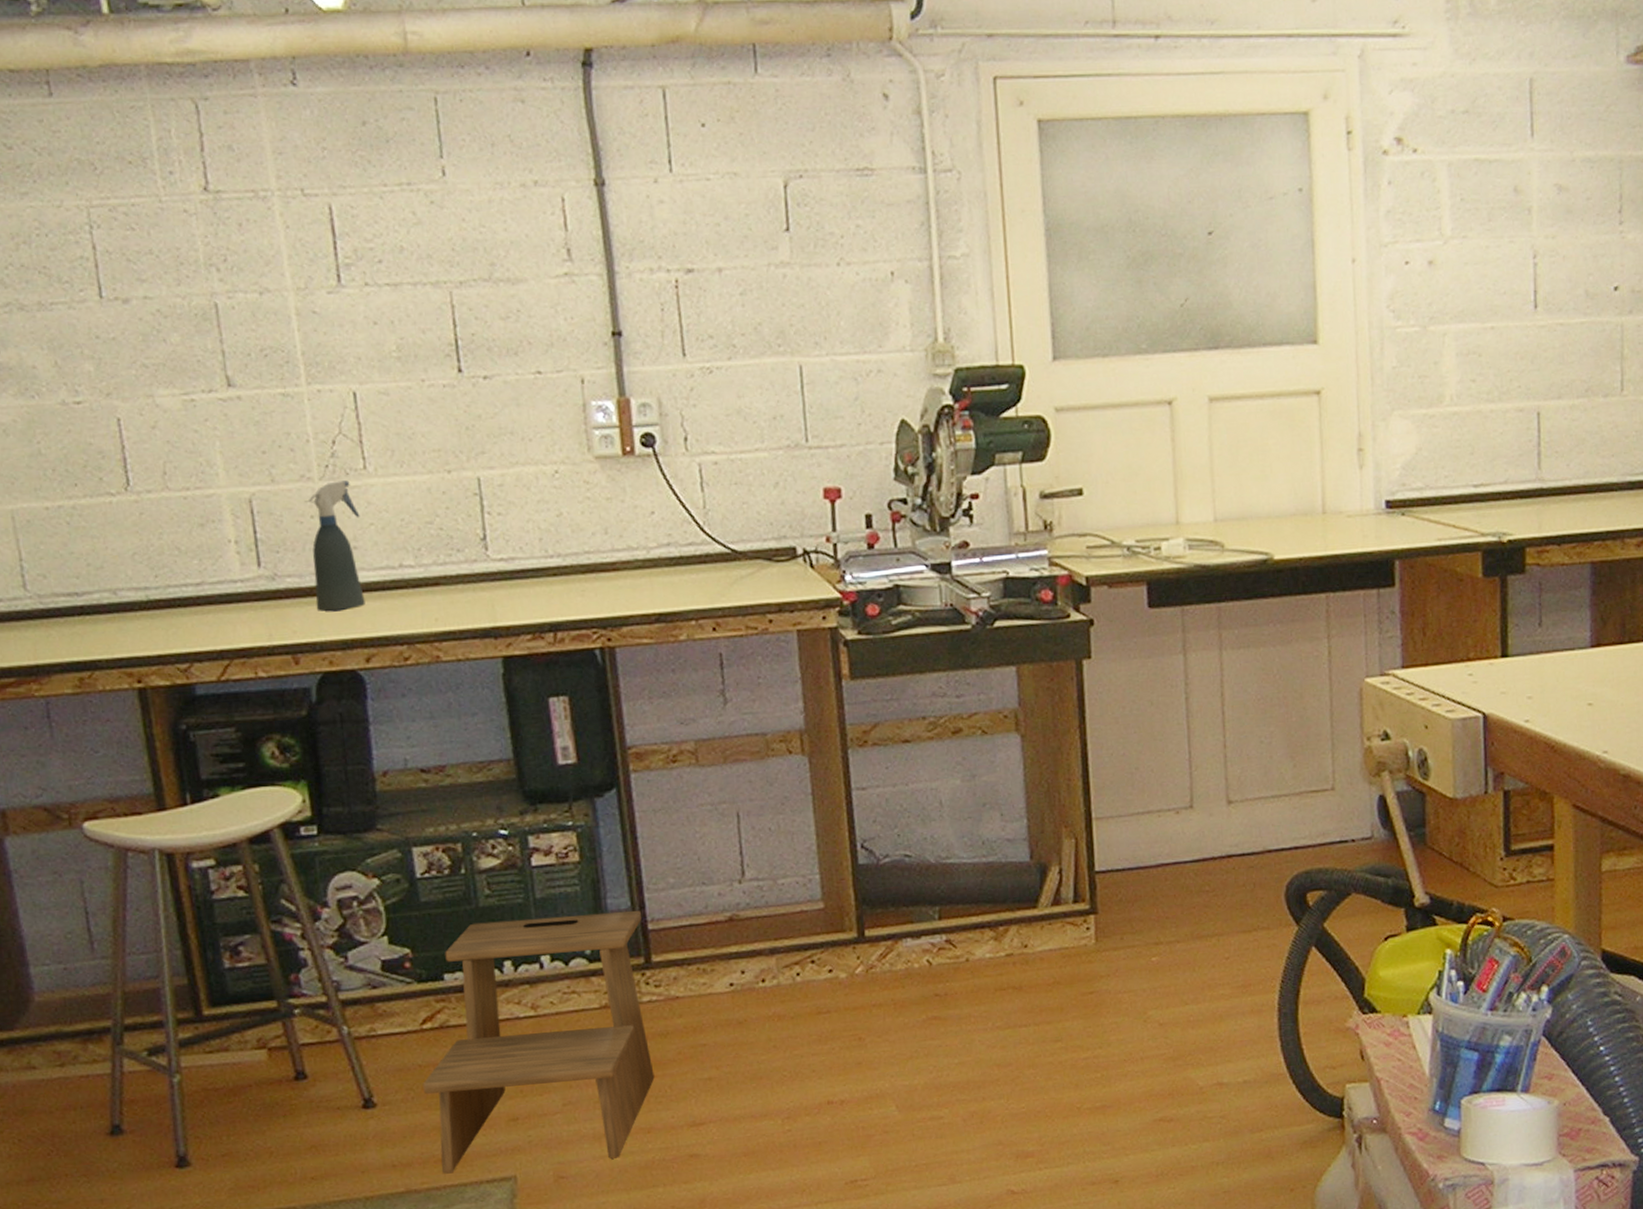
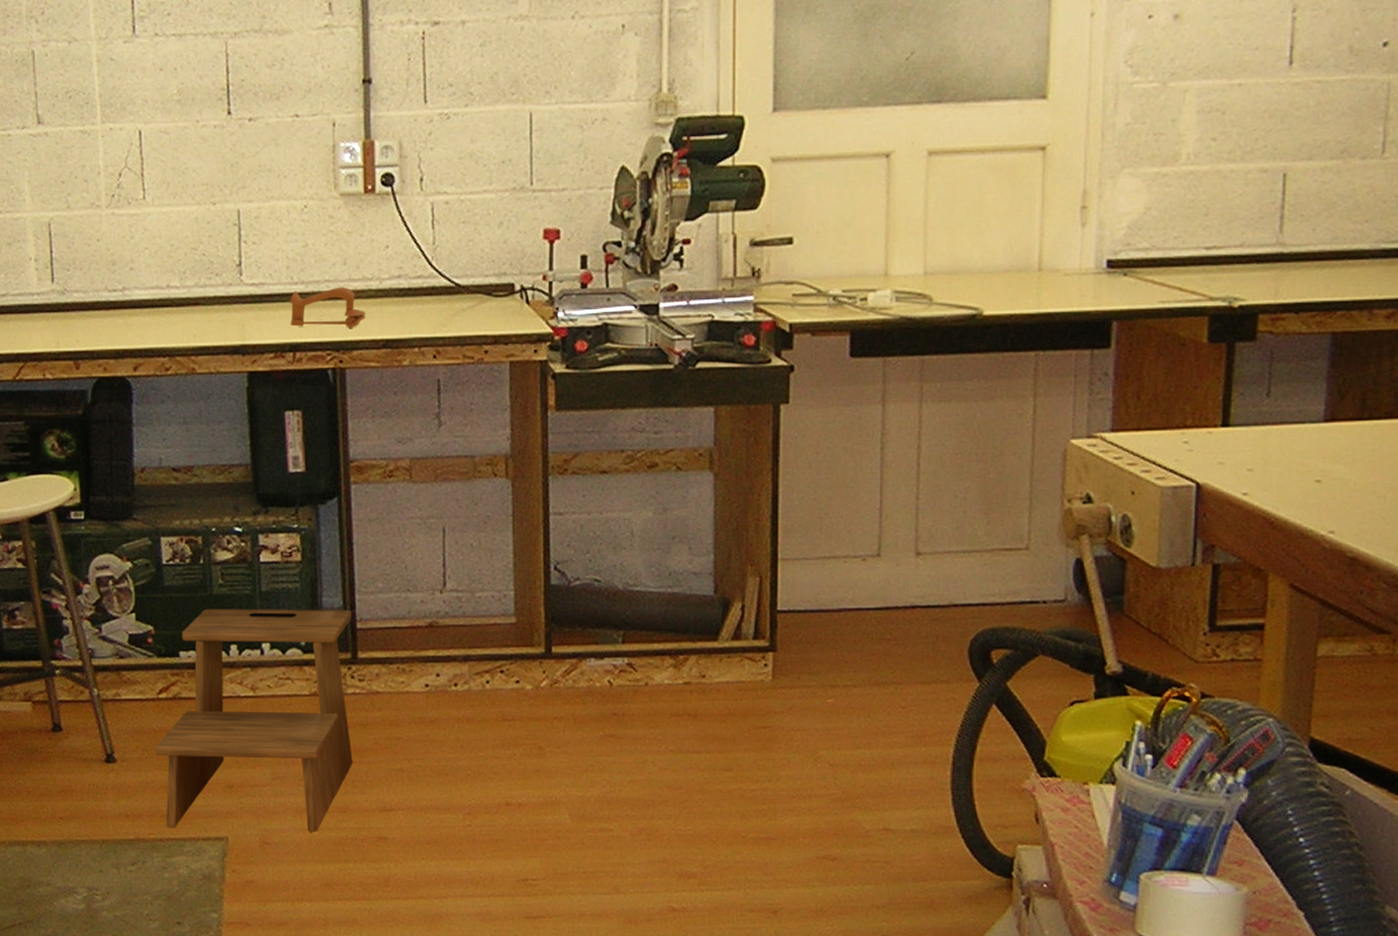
spray bottle: present [305,480,365,611] -> none [93,209,138,324]
clamp: none [545,558,634,605] -> present [290,286,366,328]

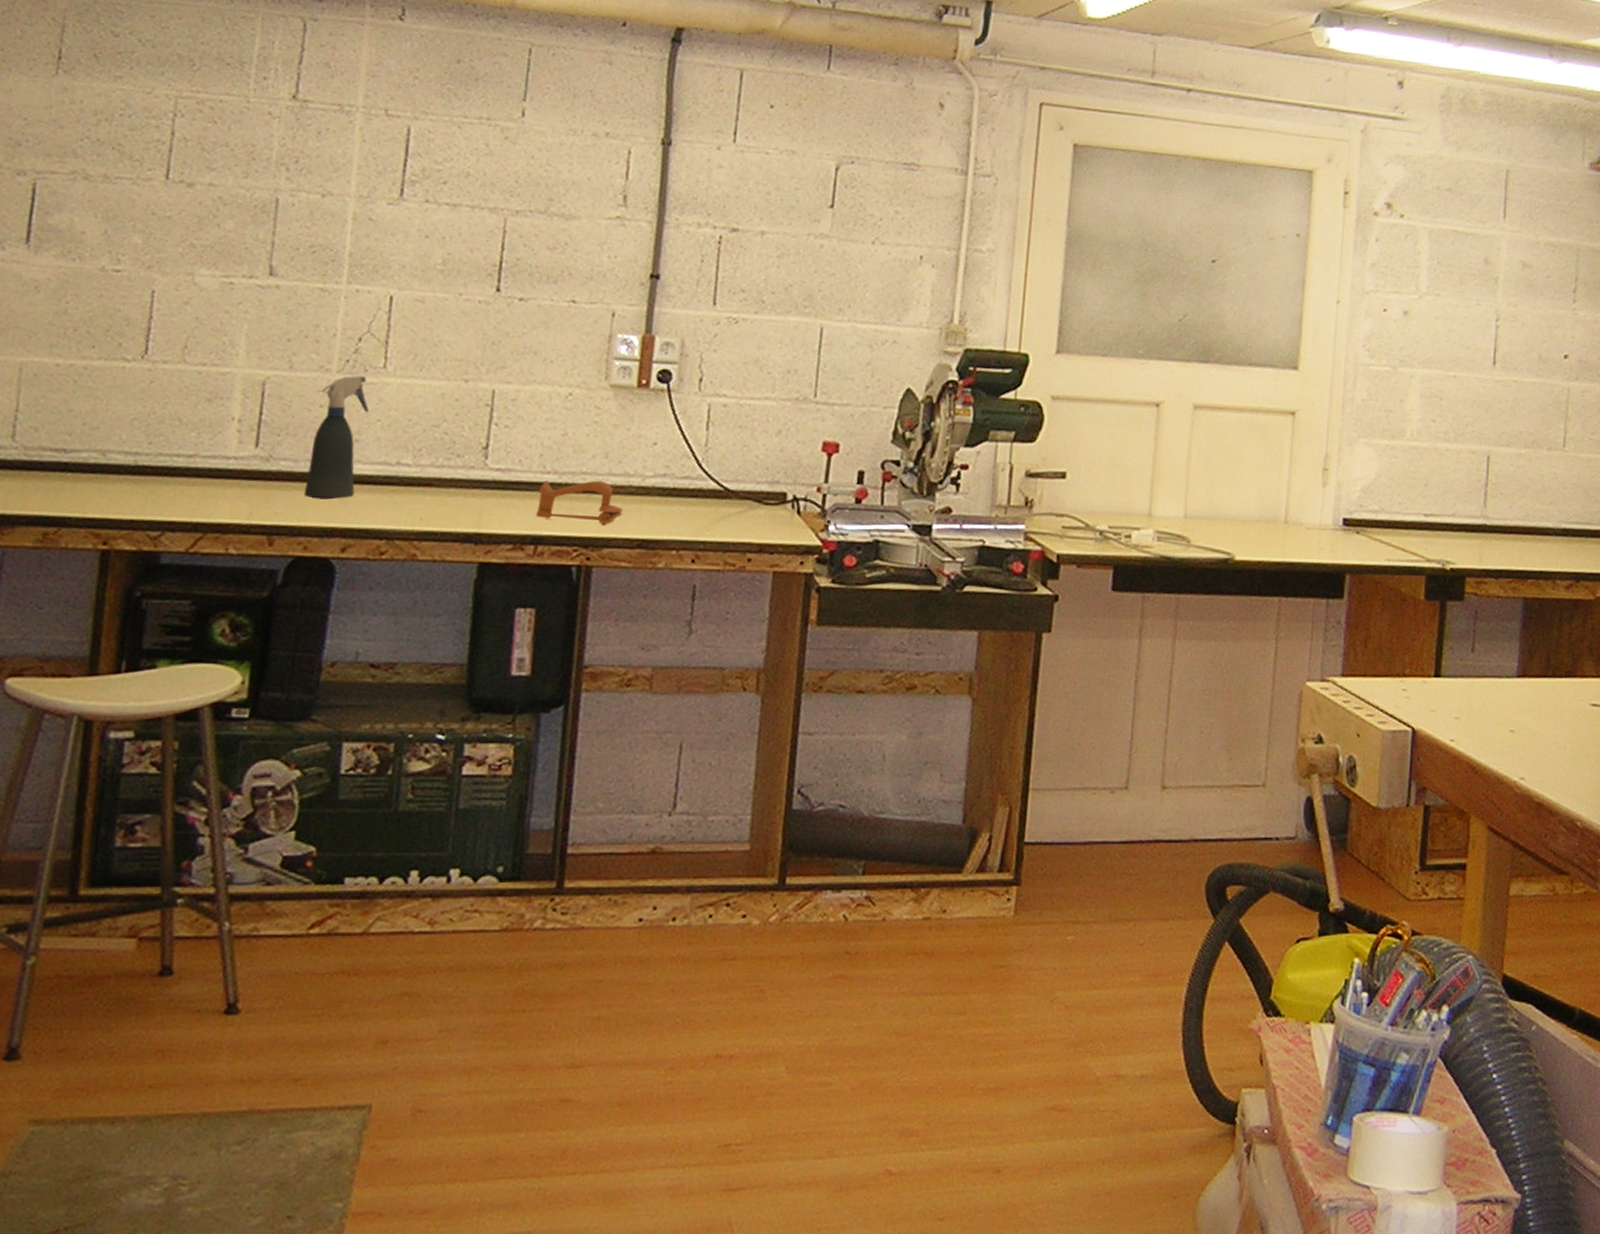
spray bottle: none [93,209,138,324] -> present [304,375,370,499]
step stool: present [155,608,353,832] -> none [292,827,563,1095]

